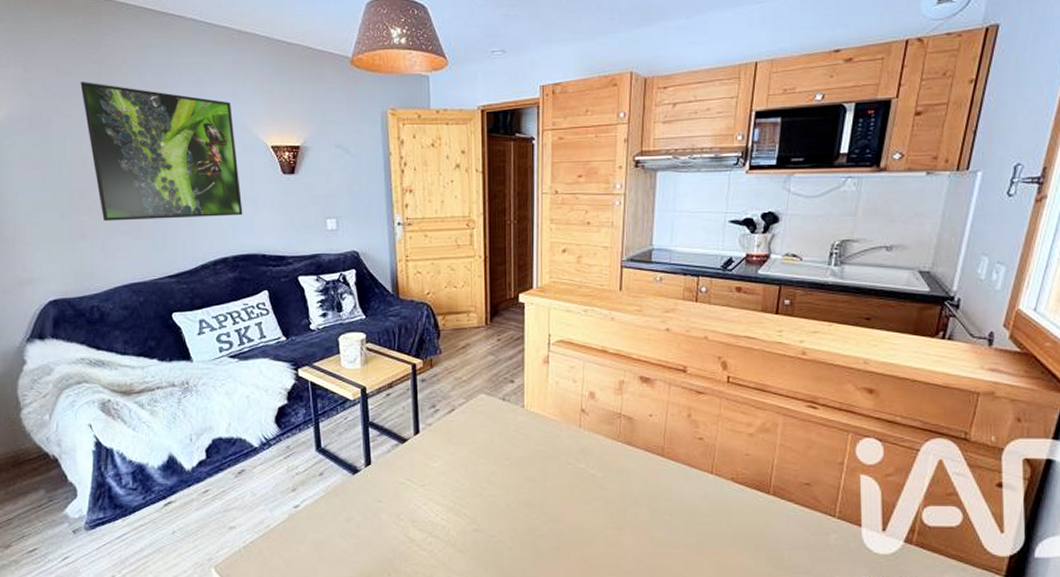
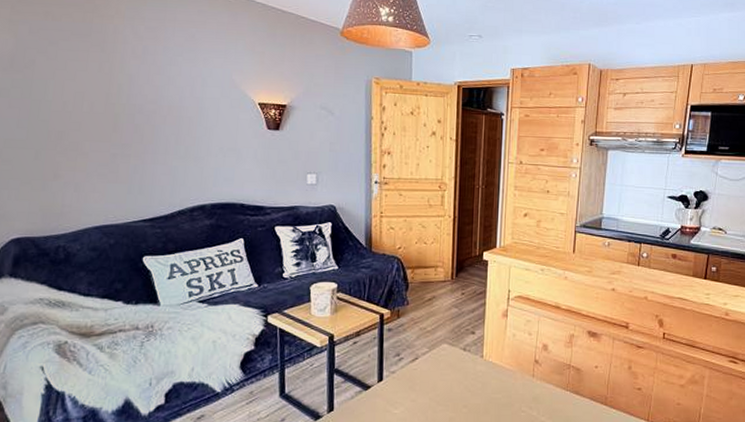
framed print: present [80,81,243,221] -> none [69,27,225,166]

